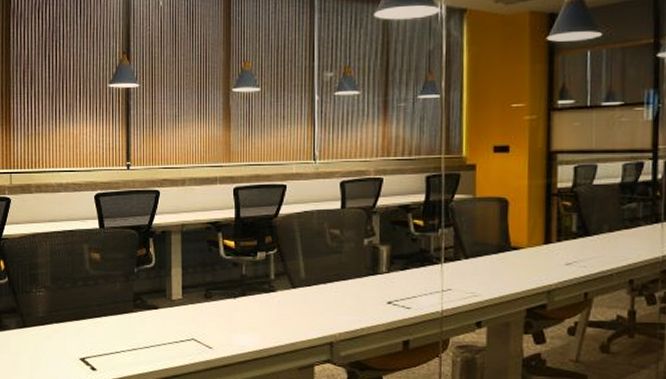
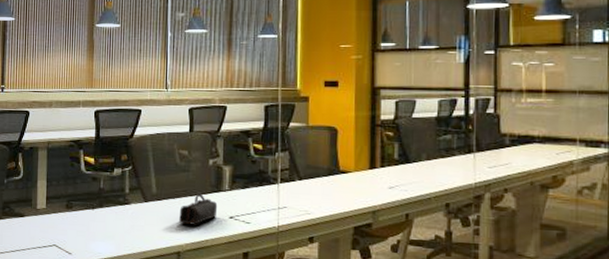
pencil case: none [331,277,374,312] -> present [179,193,218,225]

